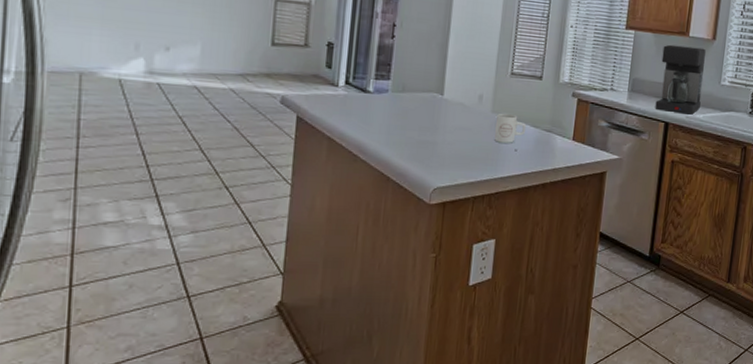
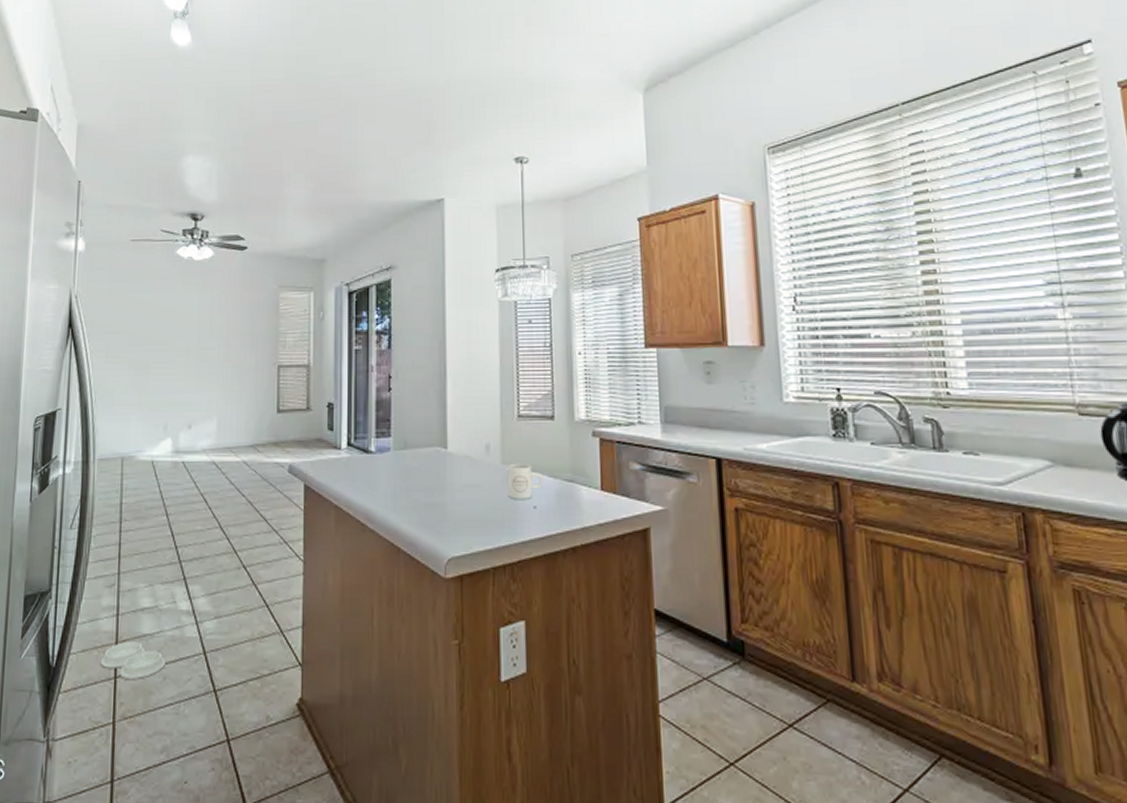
pet bowl: none [51,252,132,289] -> present [100,640,165,681]
coffee maker: present [655,44,706,115] -> none [696,358,761,445]

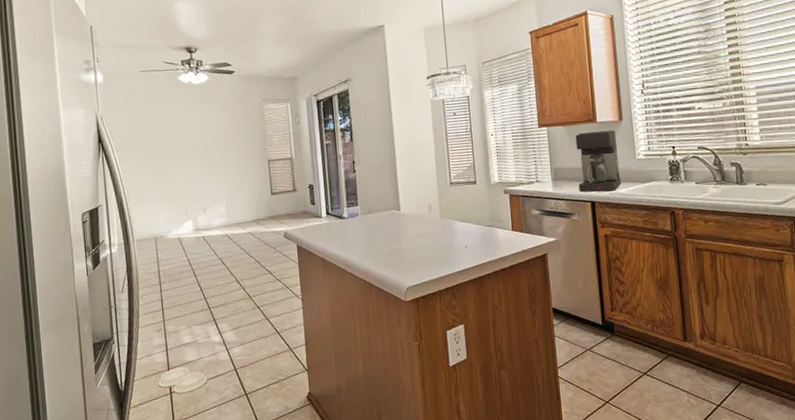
mug: present [507,463,544,499] -> none [445,216,472,242]
coffee maker: none [696,358,761,445] -> present [575,130,621,192]

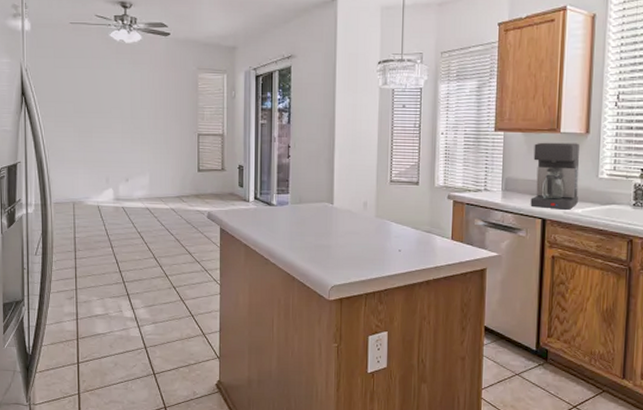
pet bowl: present [158,366,207,394] -> none [66,337,116,365]

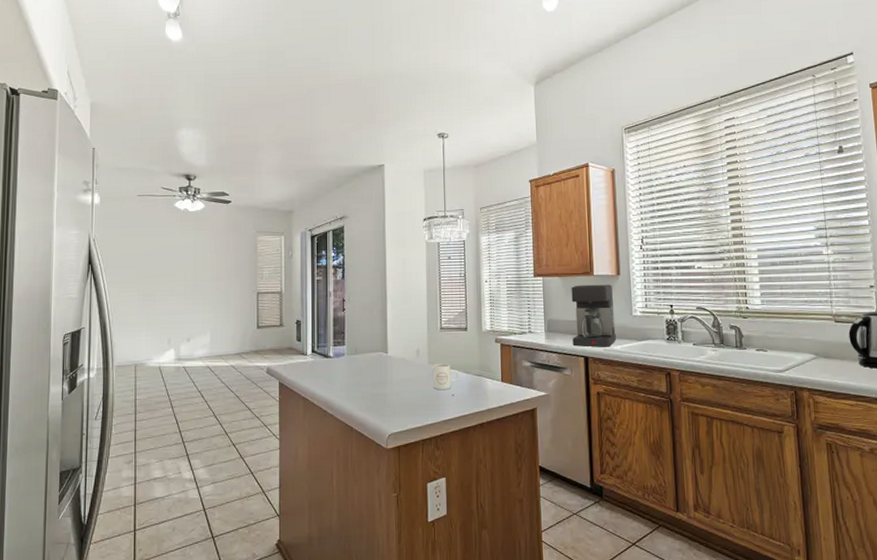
mug: none [379,217,408,244] -> present [432,363,460,390]

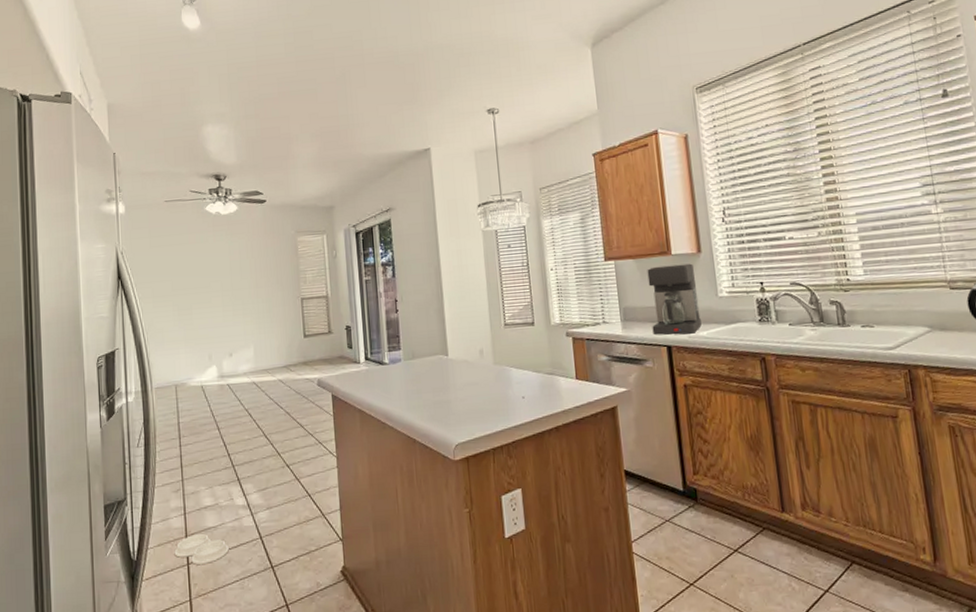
pet bowl: none [122,502,174,532] -> present [174,533,229,566]
mug: present [432,363,460,390] -> none [499,362,529,392]

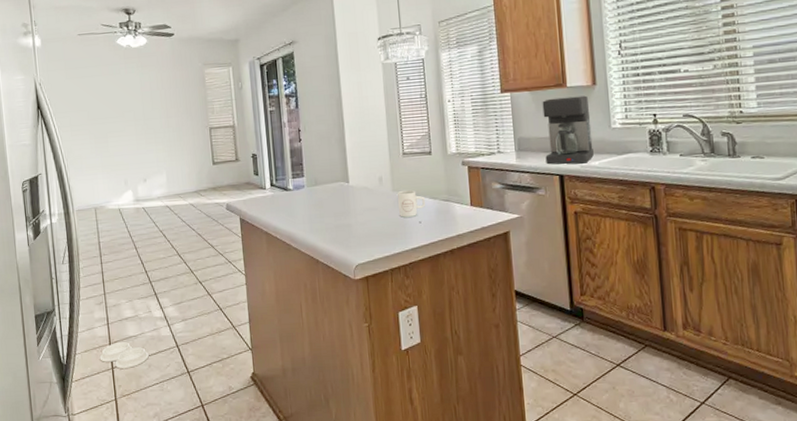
mug: none [499,362,529,392] -> present [397,189,426,217]

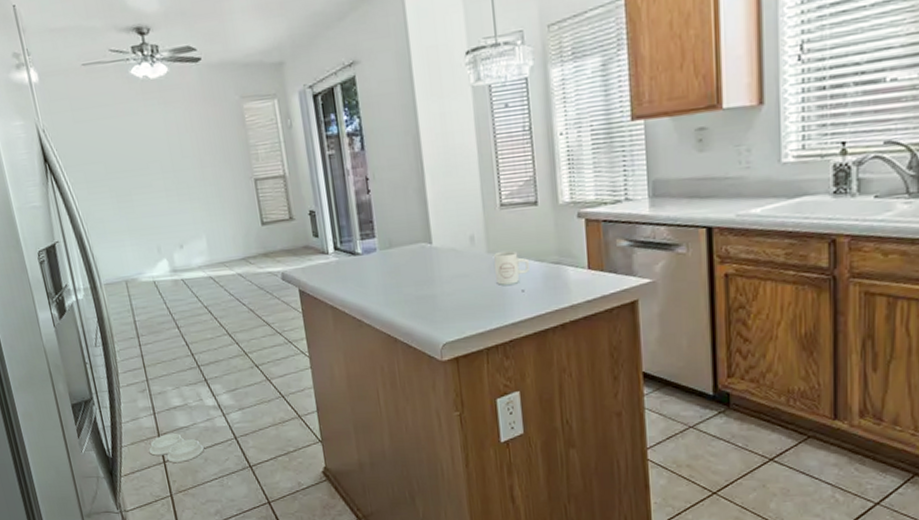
coffee maker: present [542,95,594,165] -> none [687,119,755,214]

